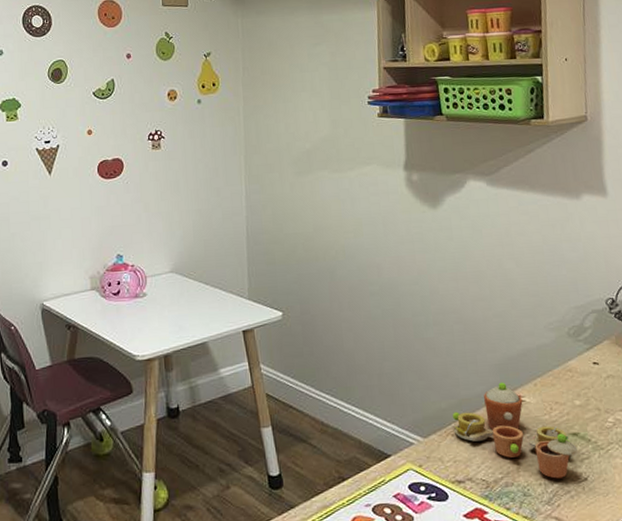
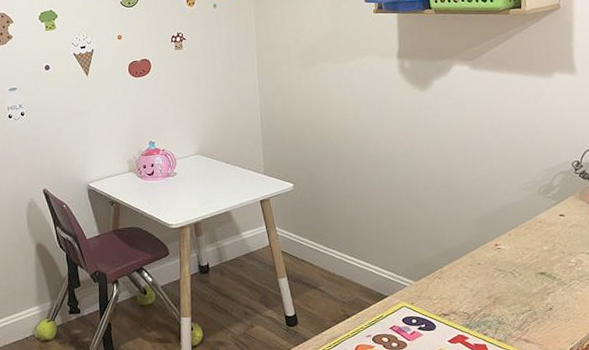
toy tea set: present [452,382,577,479] -> none [439,234,544,310]

